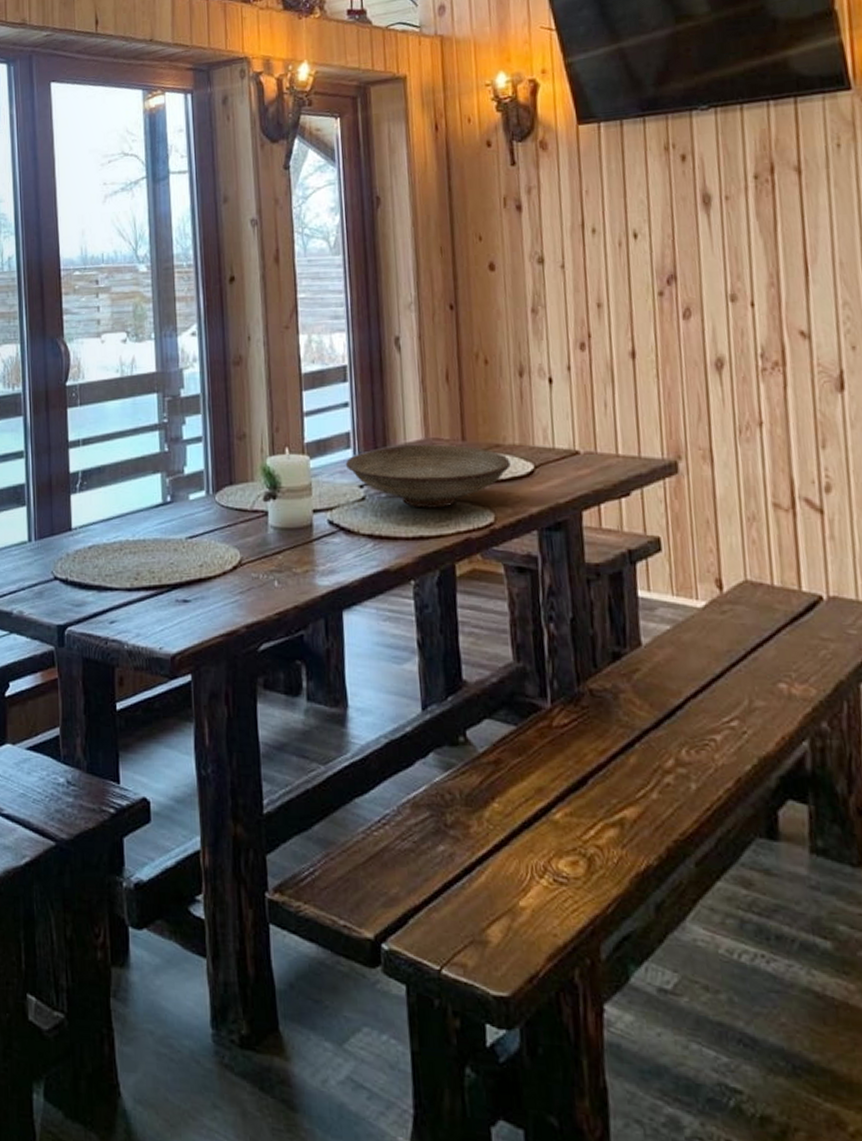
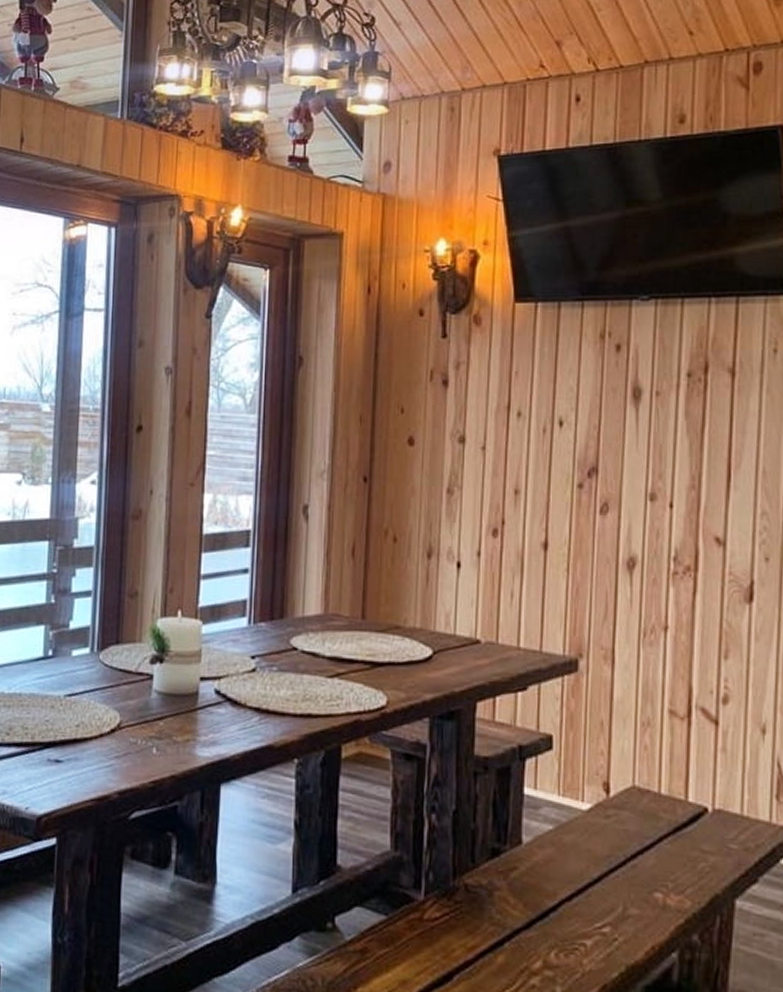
decorative bowl: present [345,444,511,508] -> none [238,618,409,687]

